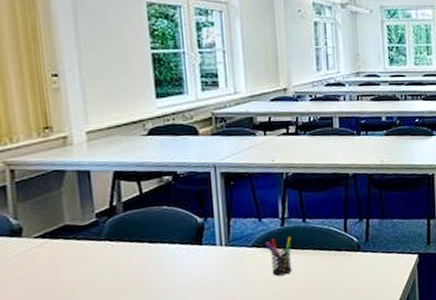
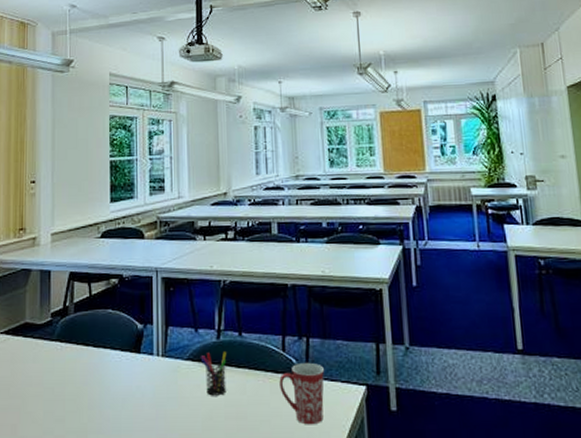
mug: none [342,239,382,291] -> present [279,362,324,425]

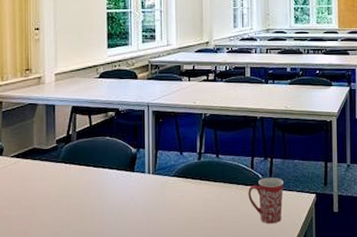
pen holder: present [200,352,227,396] -> none [184,170,206,204]

